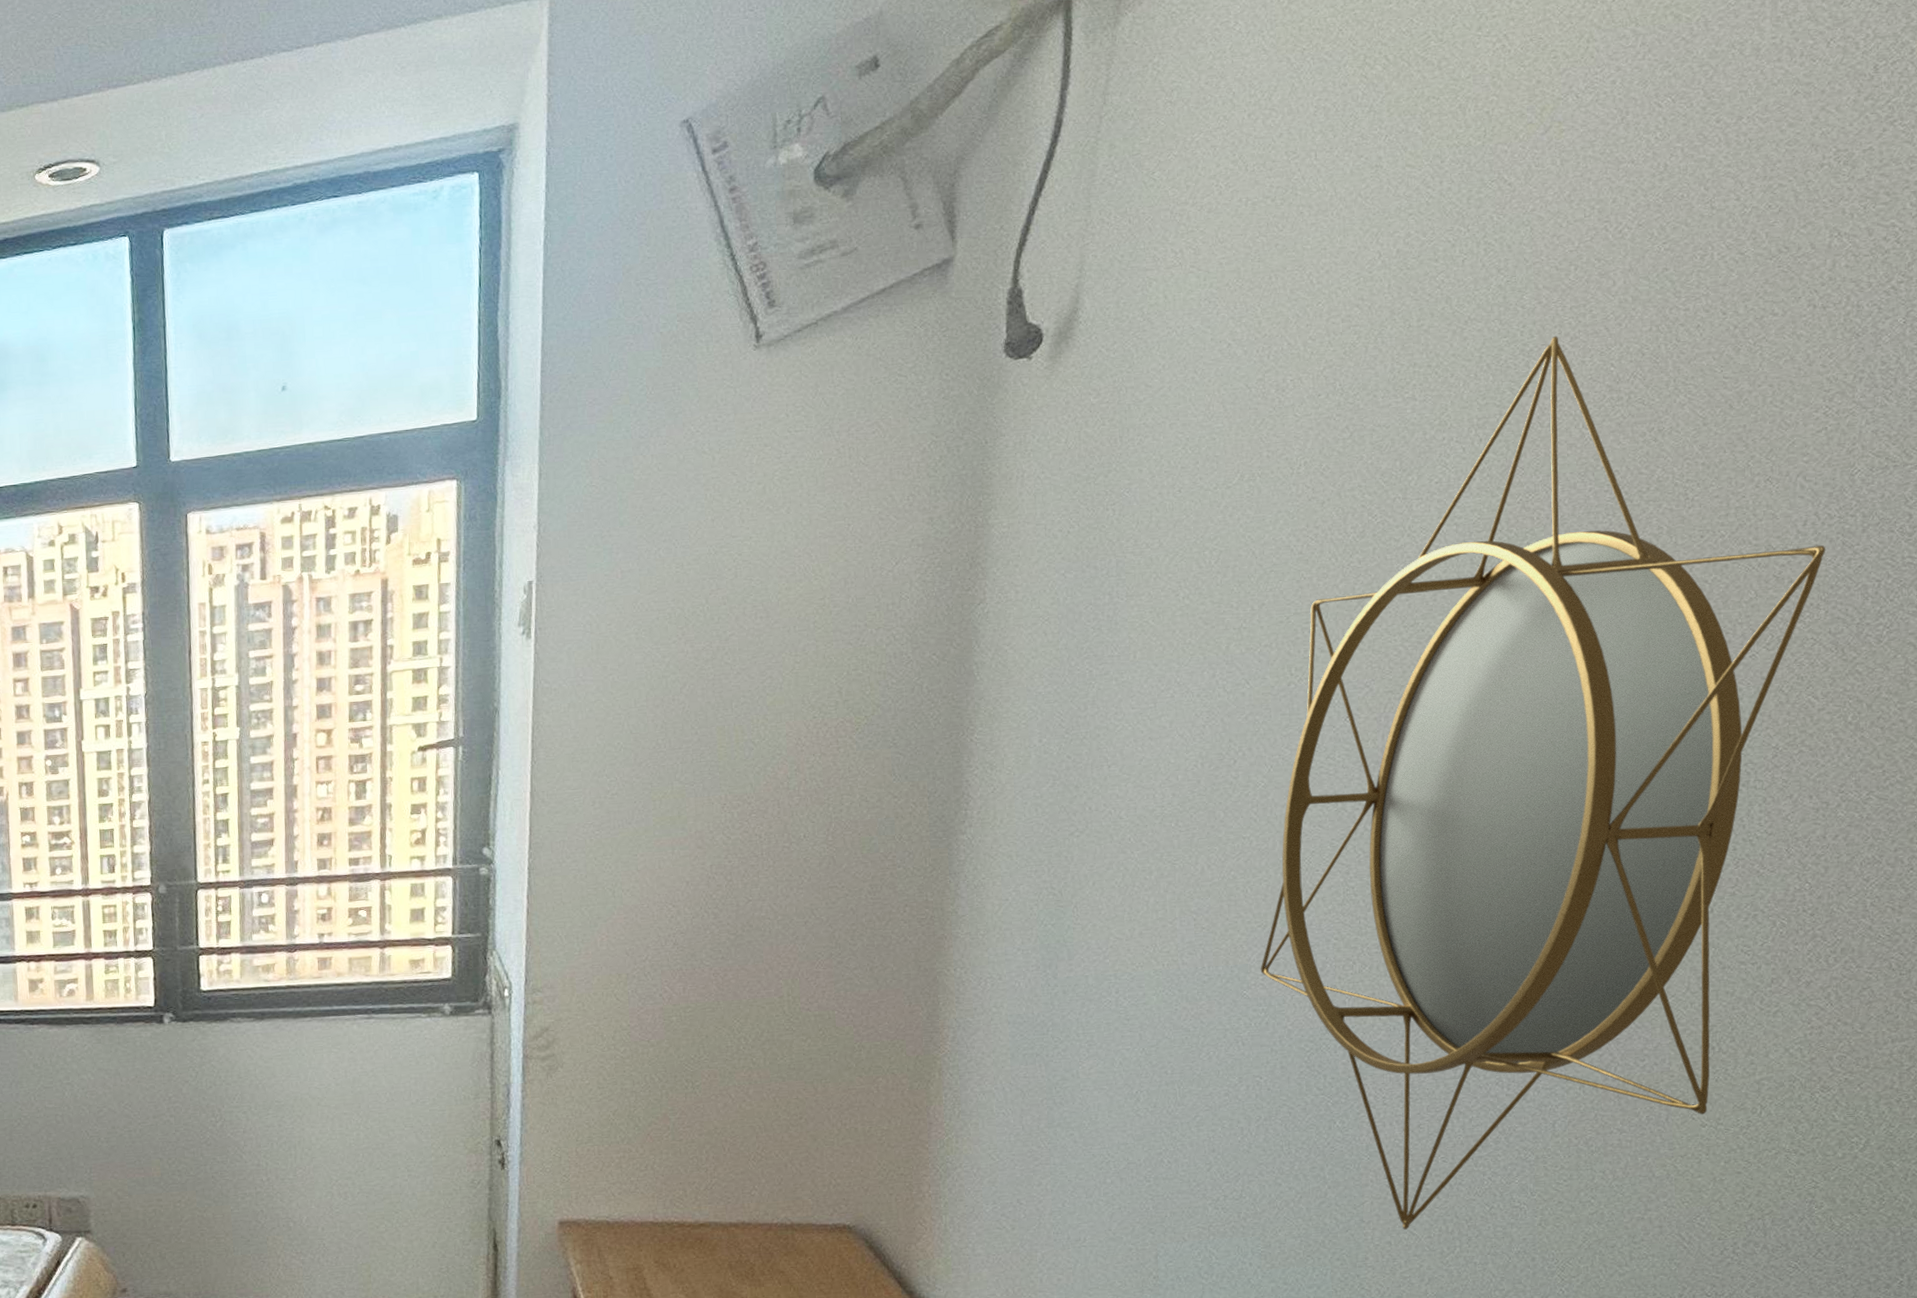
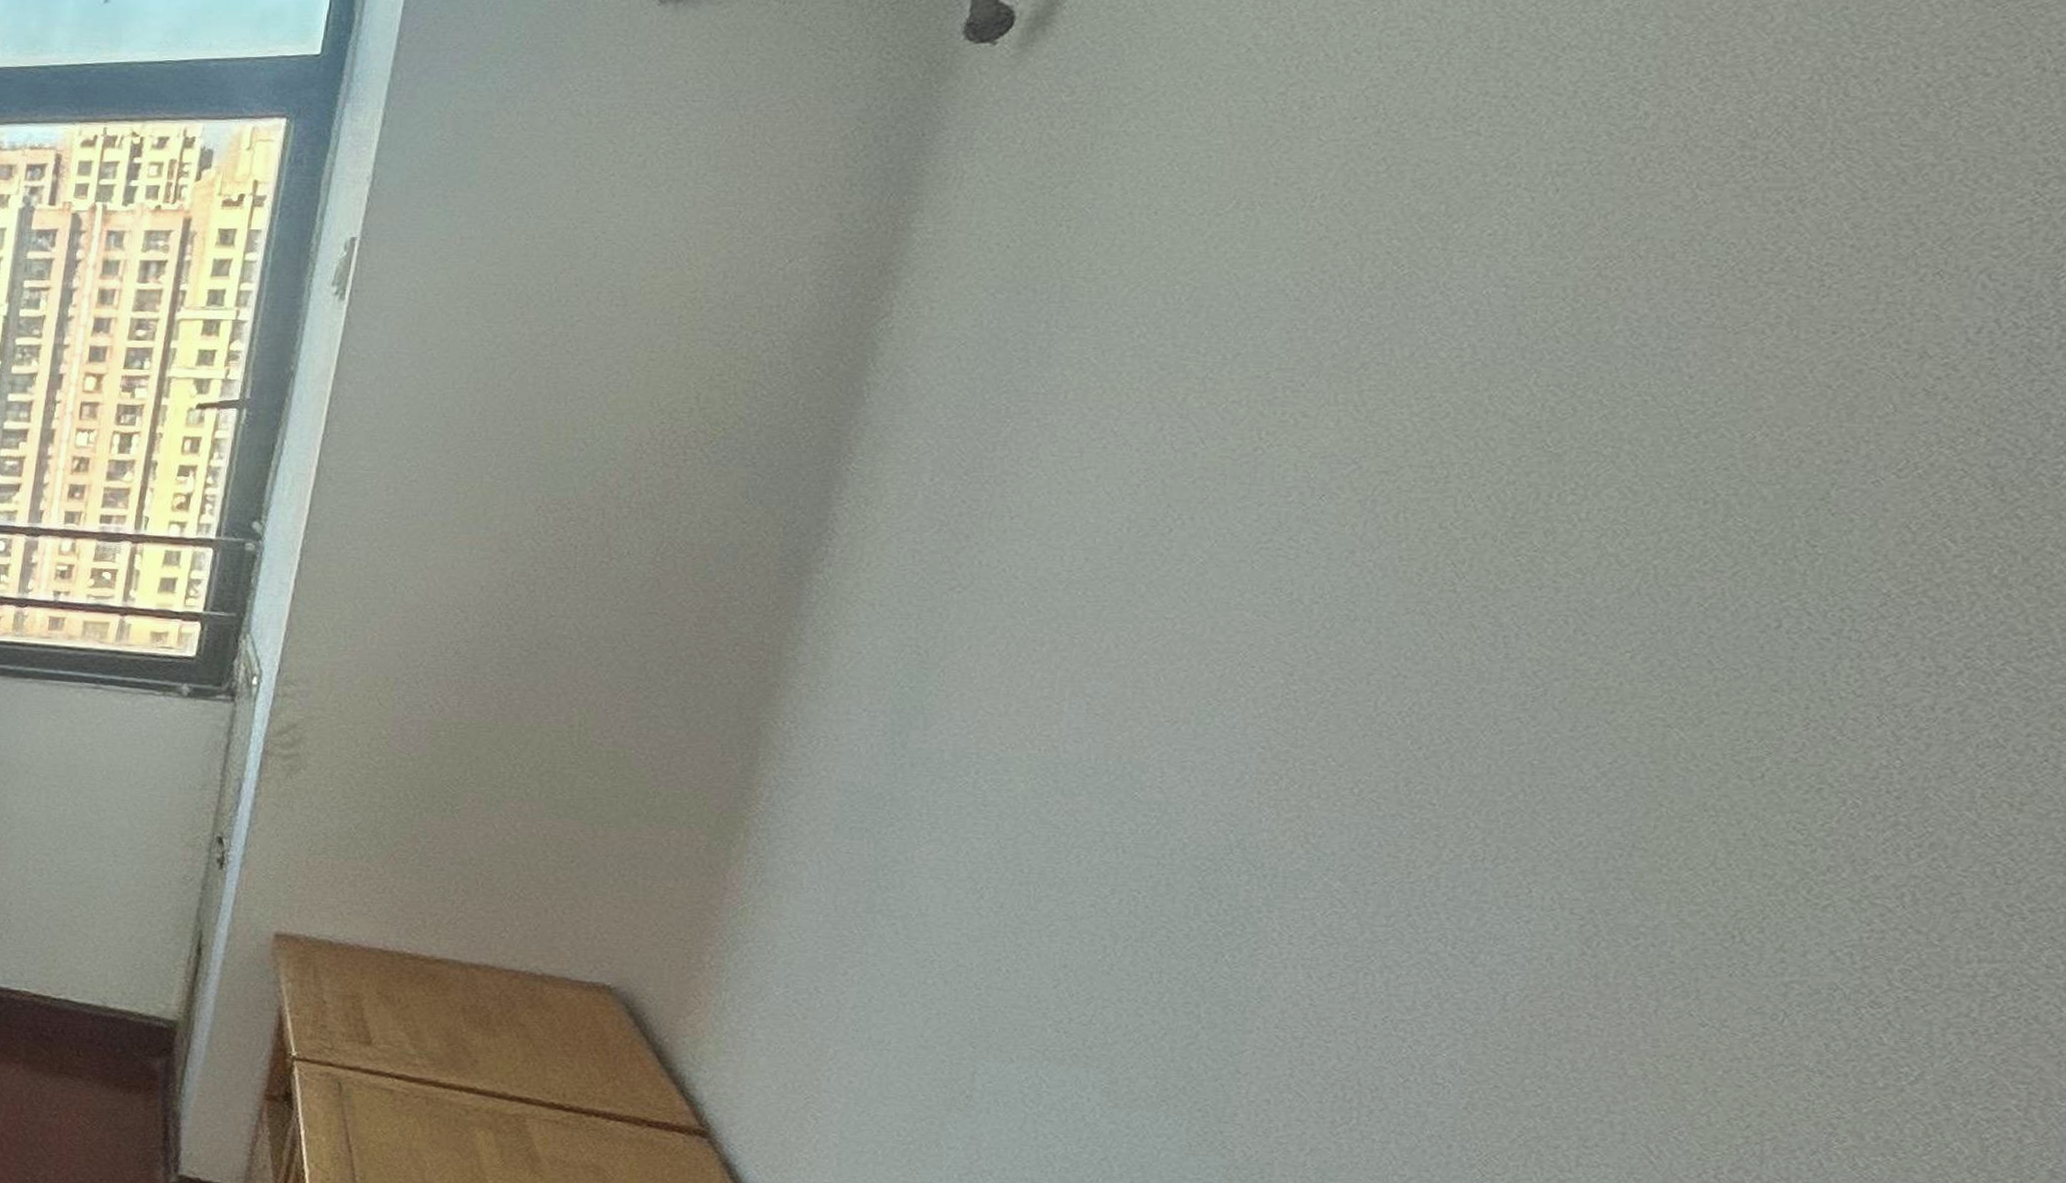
home mirror: present [1260,335,1826,1230] -> none [1160,75,2003,1089]

